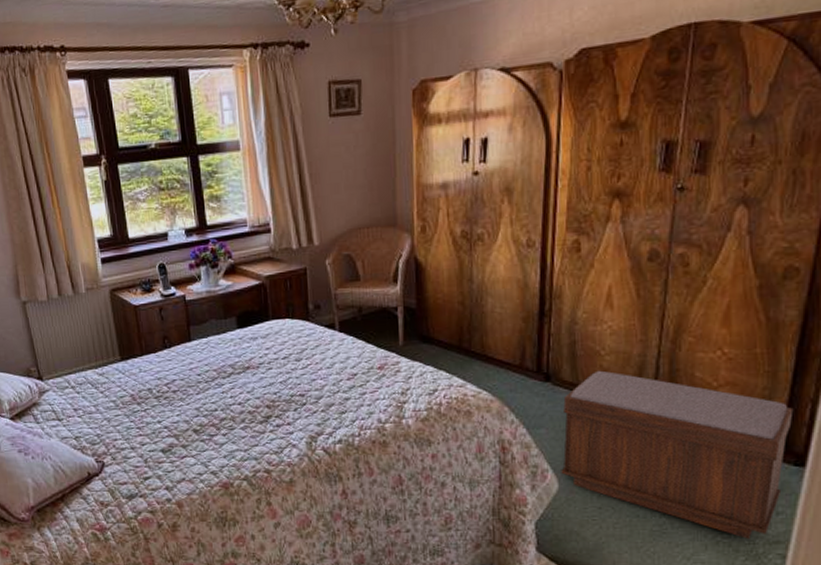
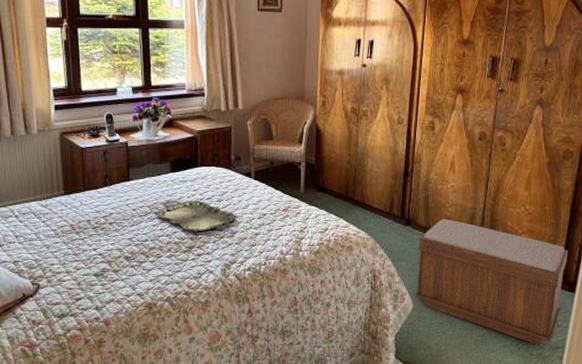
serving tray: none [223,360,322,399] -> present [154,200,238,232]

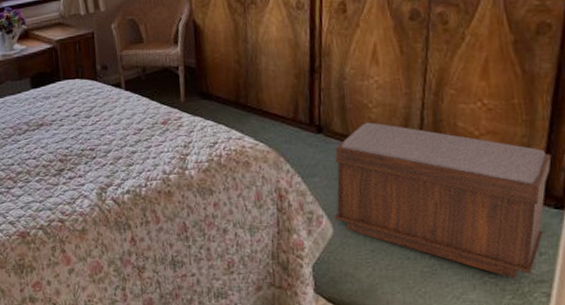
serving tray: present [154,200,238,232] -> none [18,117,110,153]

